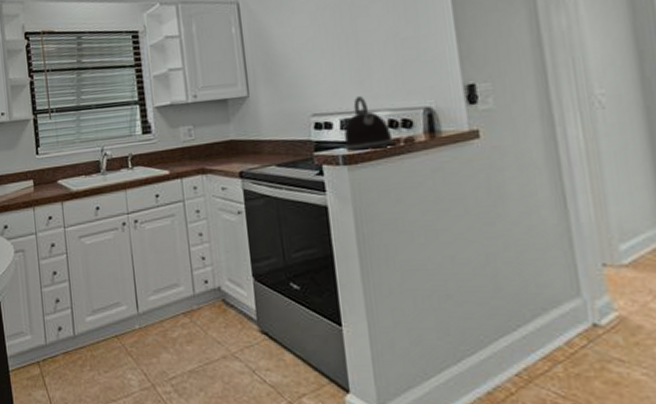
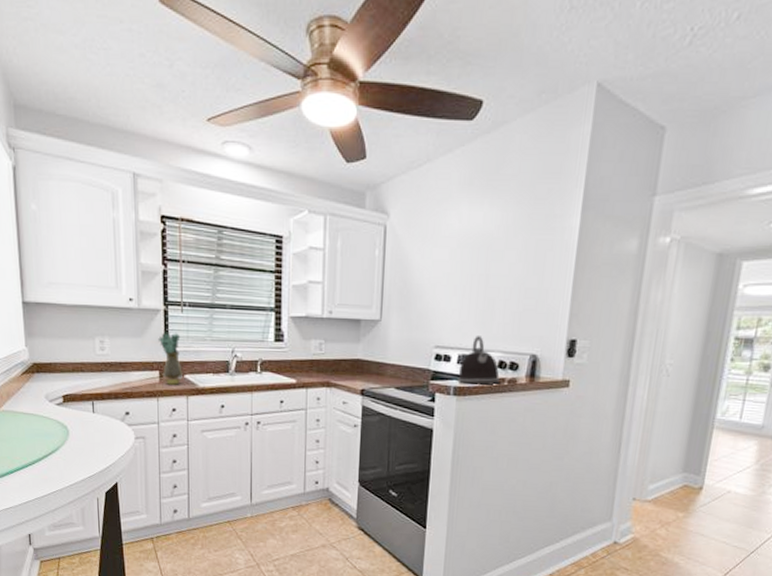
vase: none [30,139,56,193] -> present [158,330,183,385]

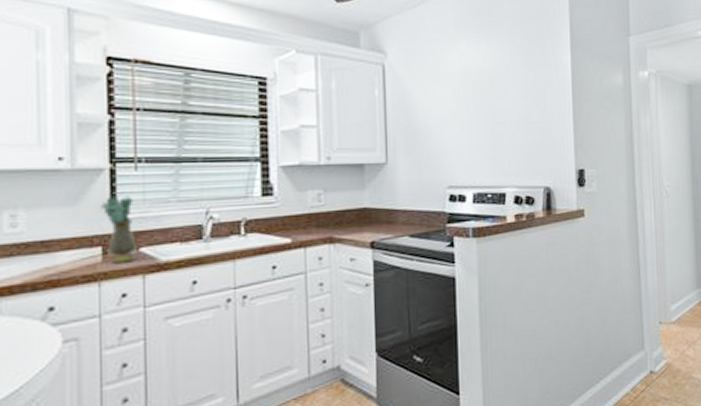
kettle: present [458,336,500,386] -> none [475,172,518,225]

